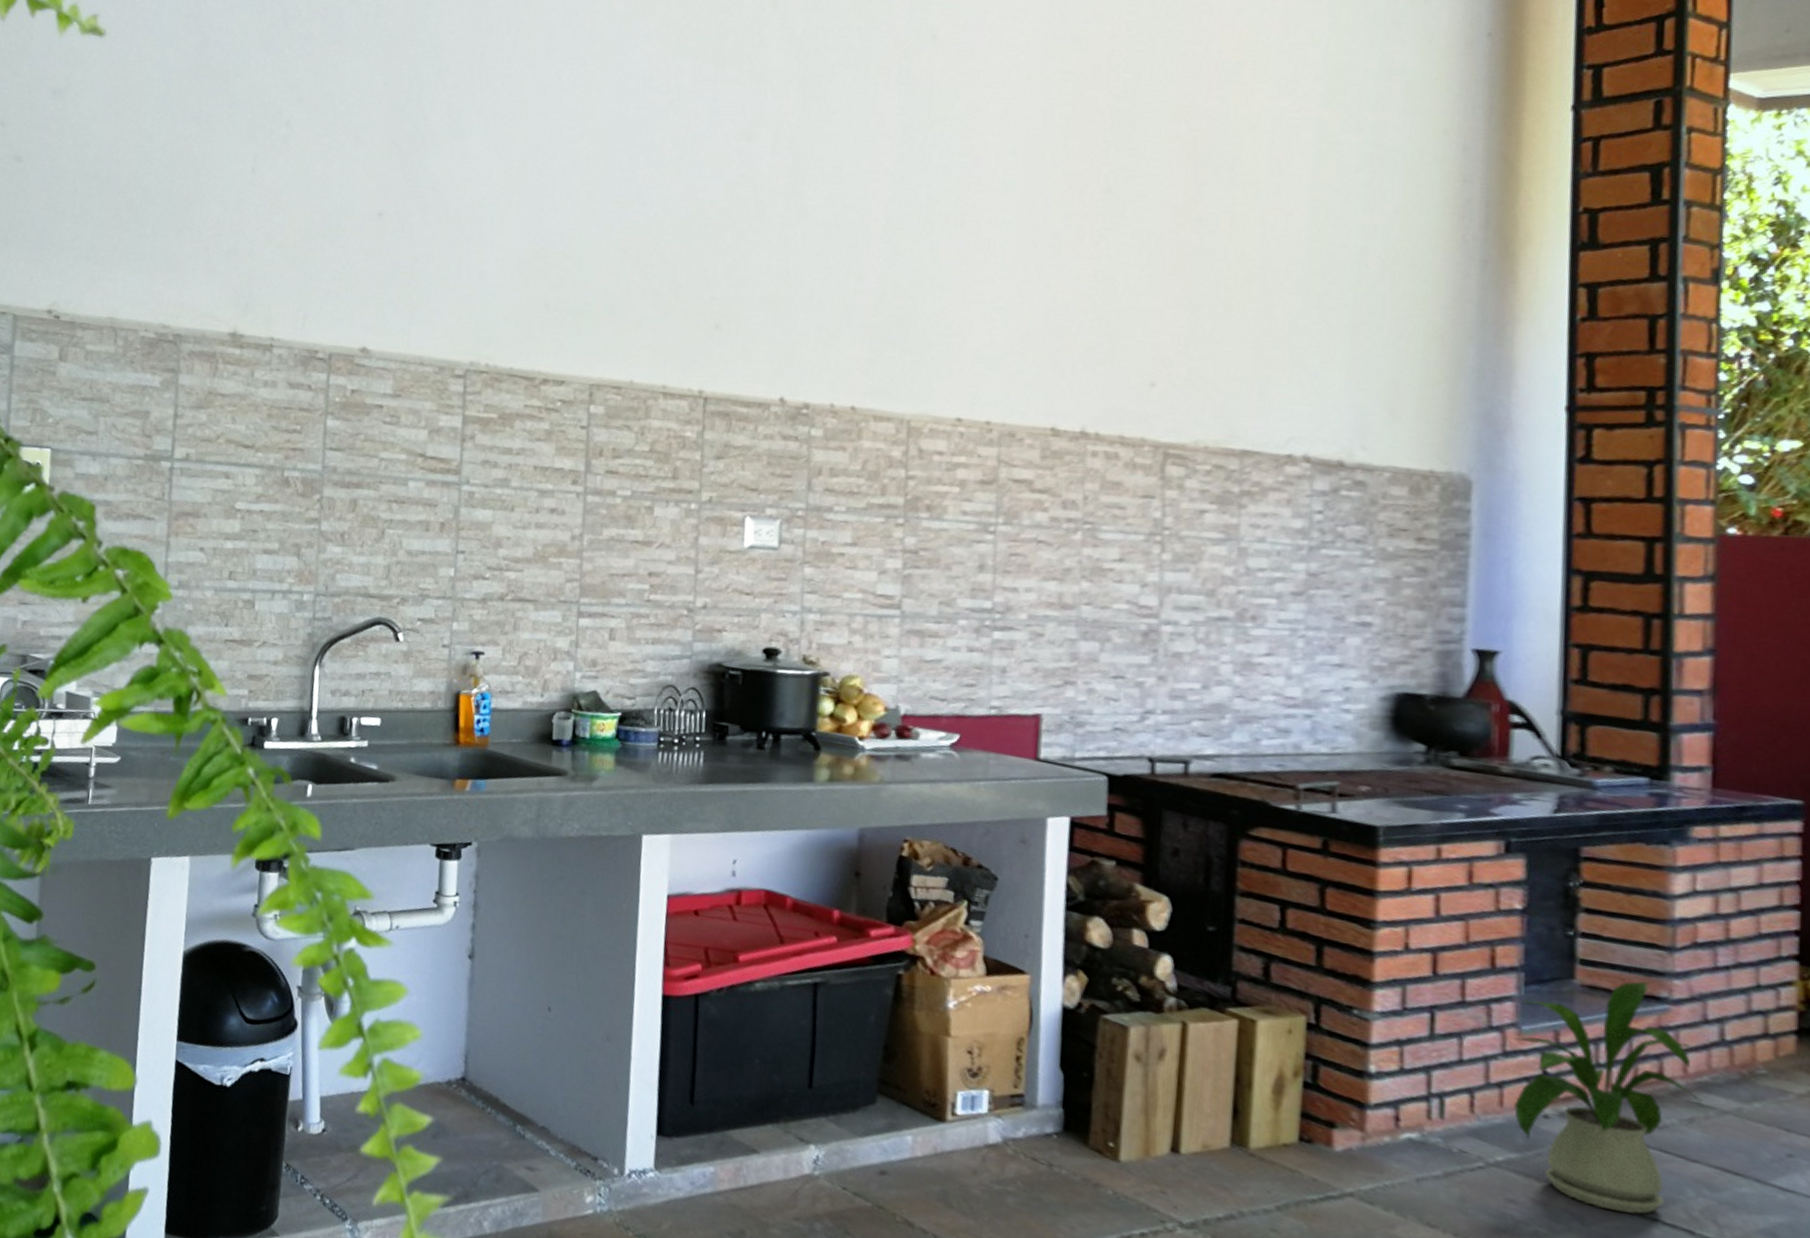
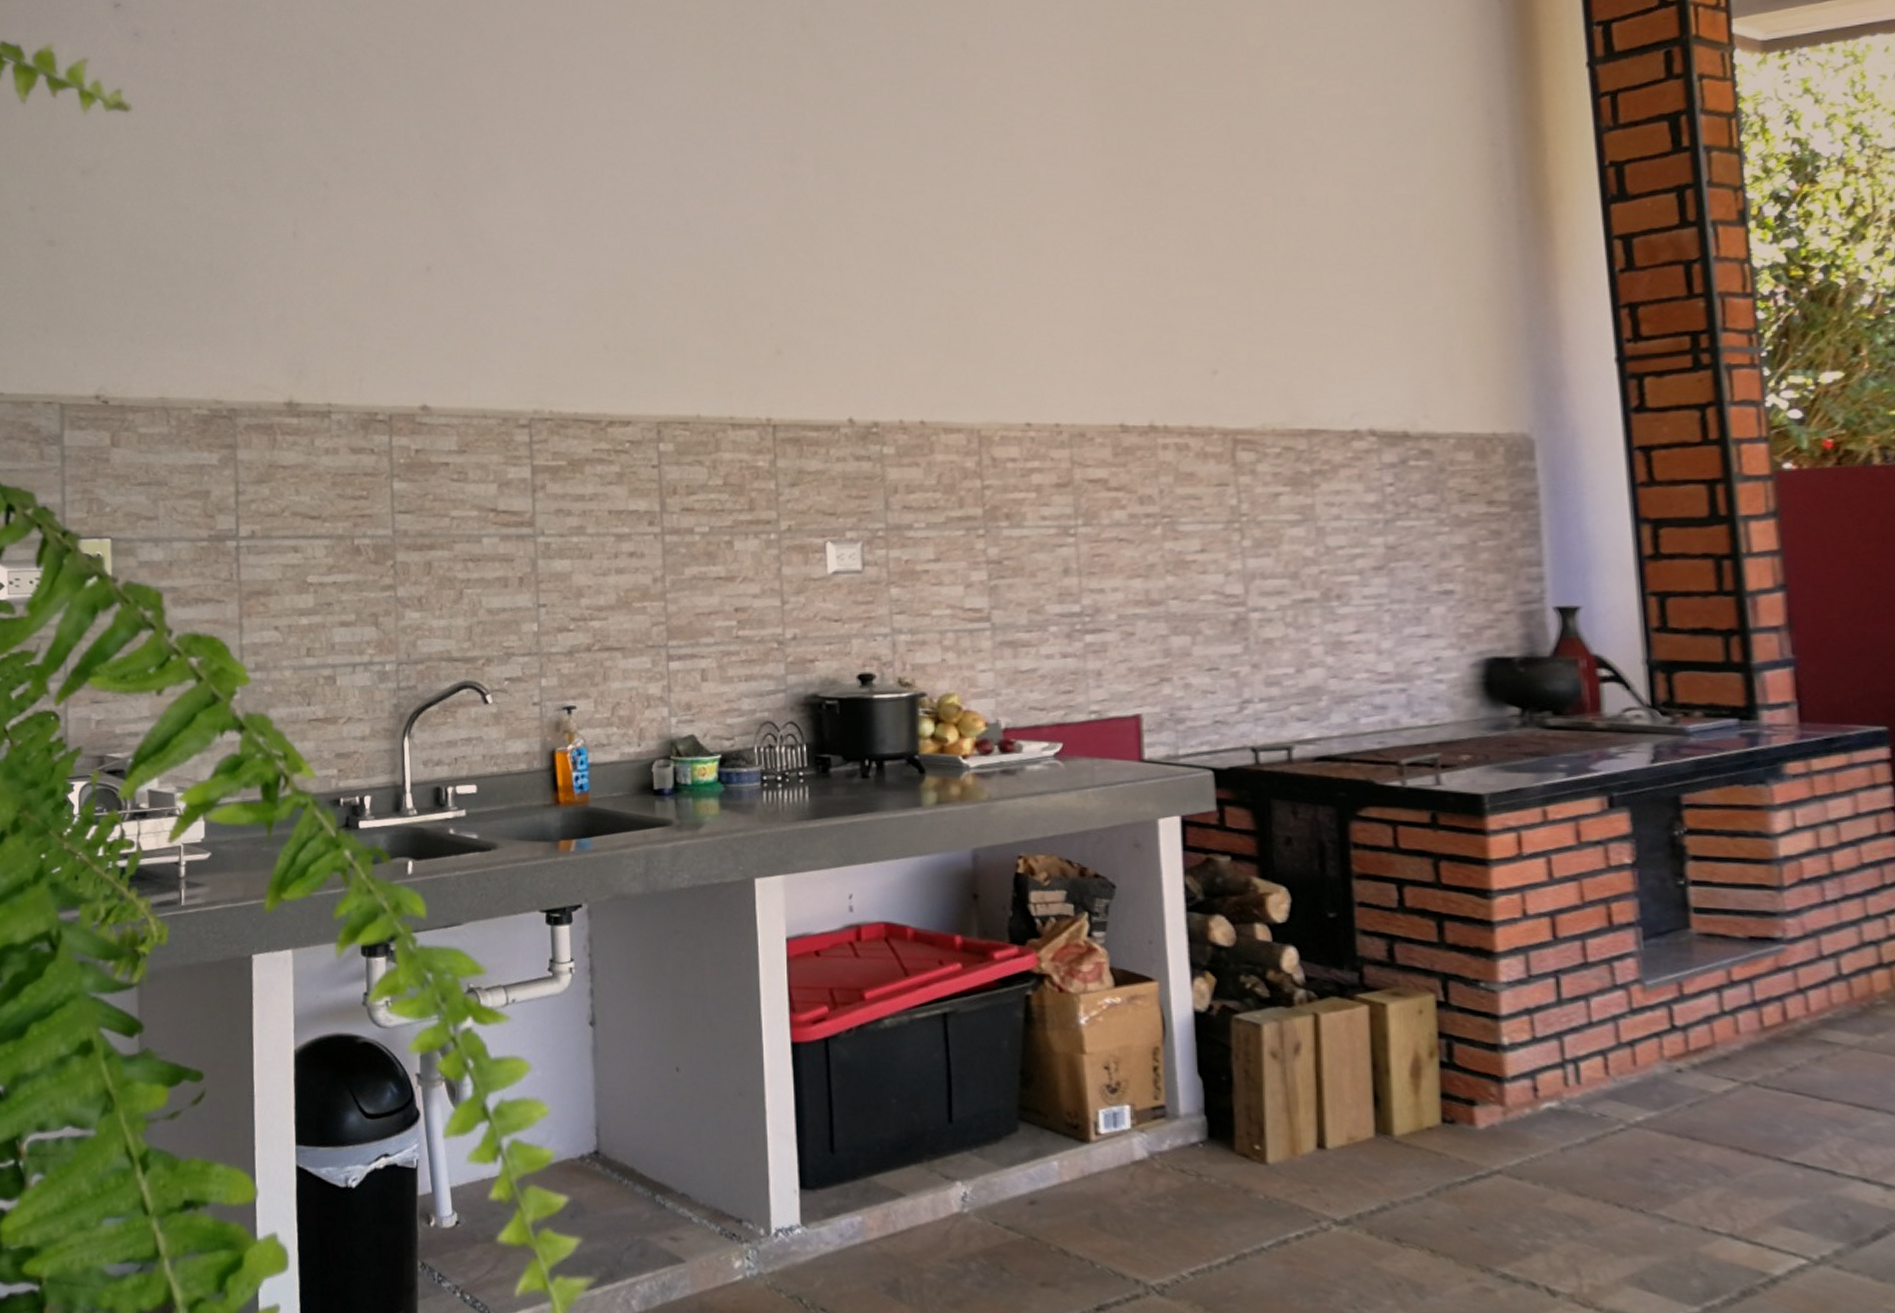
house plant: present [1512,980,1702,1214] -> none [1637,924,1827,1160]

